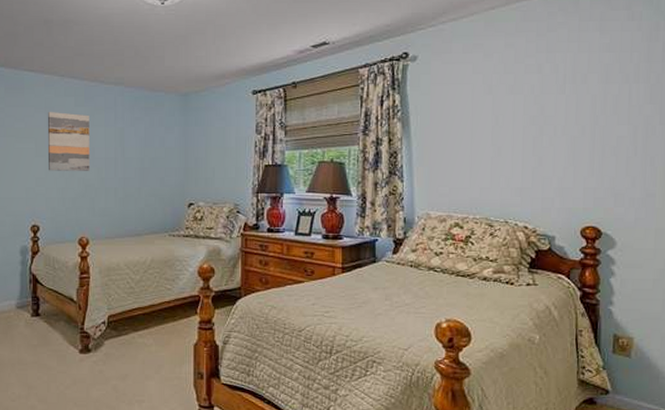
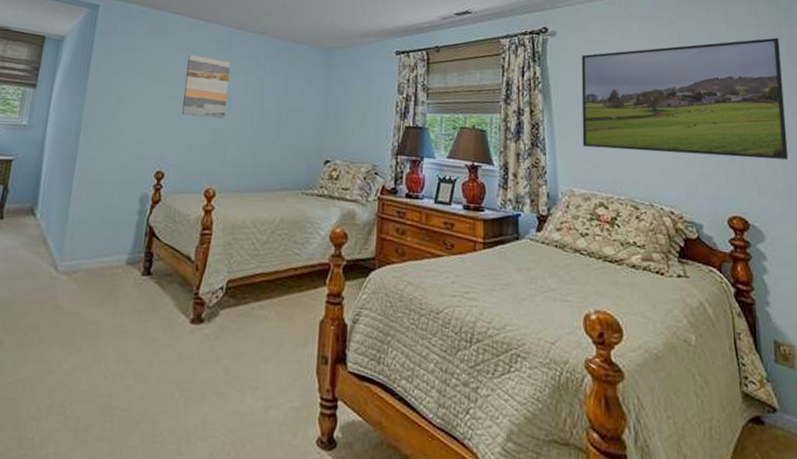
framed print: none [440,42,656,171] -> present [581,37,789,160]

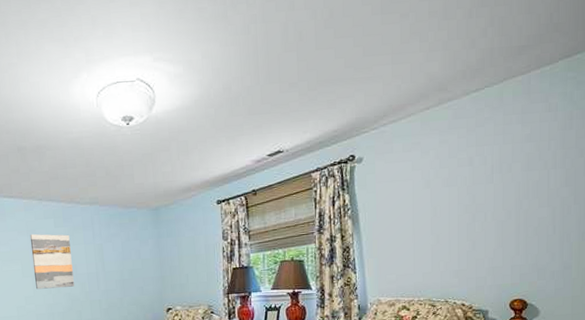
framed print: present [581,37,789,160] -> none [386,130,570,261]

